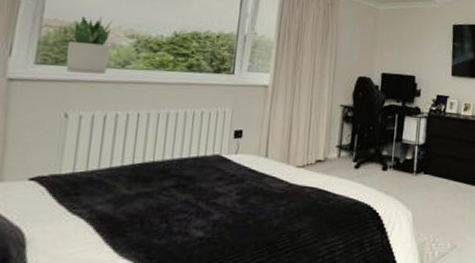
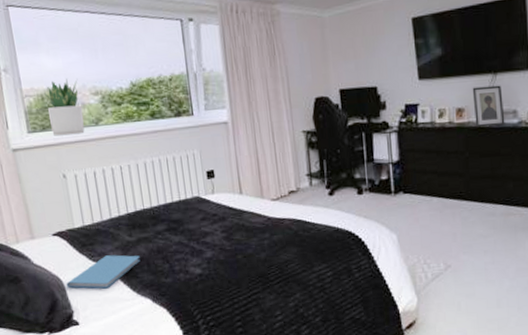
book: none [28,208,134,247] -> present [66,255,141,289]

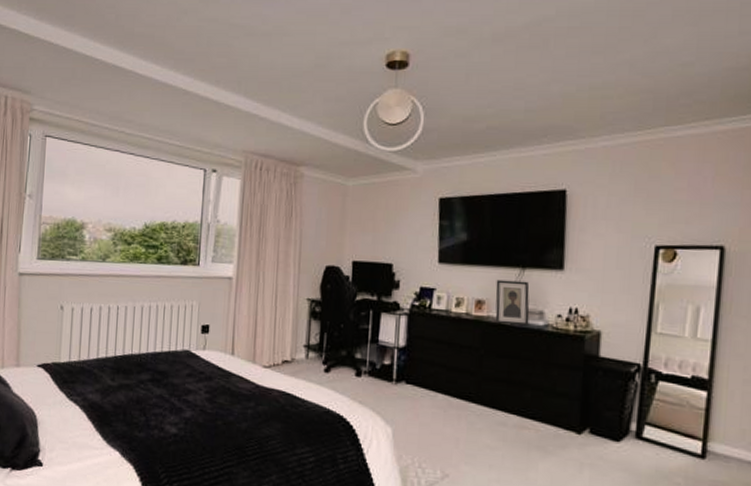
planter: present [44,79,85,136] -> none [60,212,94,268]
book: present [66,255,141,289] -> none [39,396,118,432]

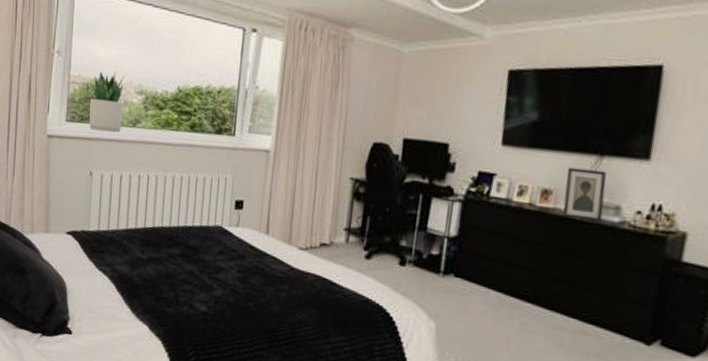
planter: none [60,212,94,268] -> present [89,72,125,133]

